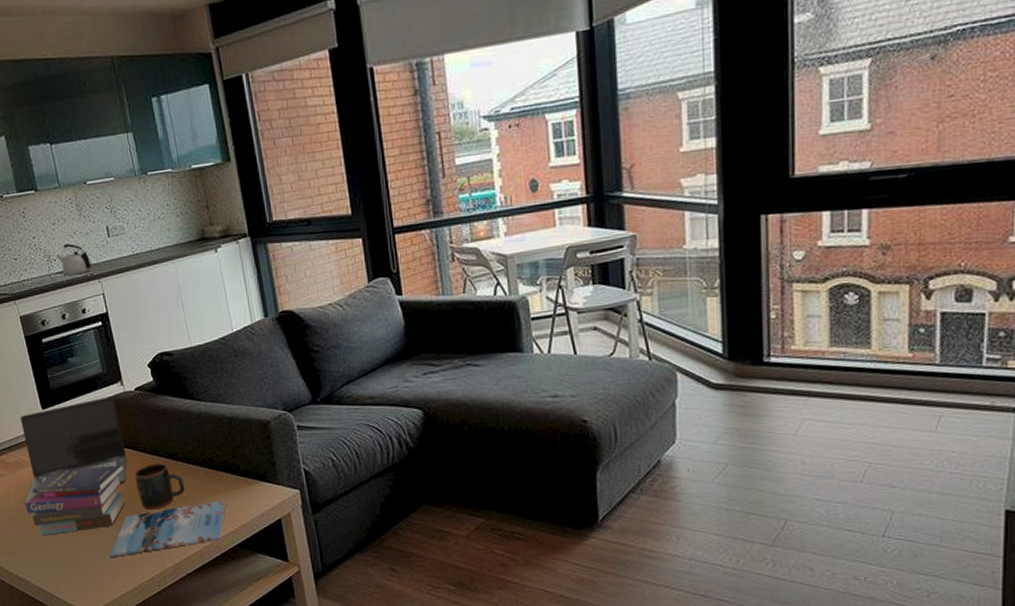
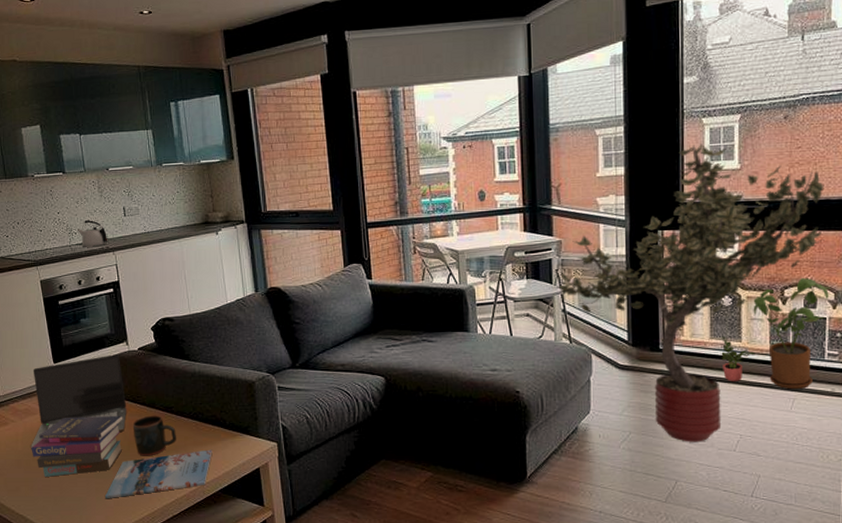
potted tree: none [629,100,986,474] -> present [555,143,825,442]
potted plant: none [844,342,890,398] -> present [721,336,756,381]
house plant: none [886,264,991,405] -> present [753,278,830,390]

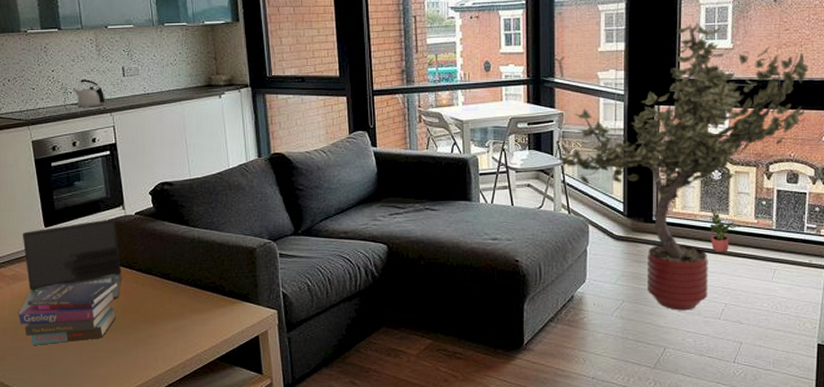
magazine: present [104,449,213,499] -> none [96,317,211,368]
mug: present [132,415,177,456] -> none [127,282,174,324]
house plant: present [753,278,830,390] -> none [740,155,811,261]

